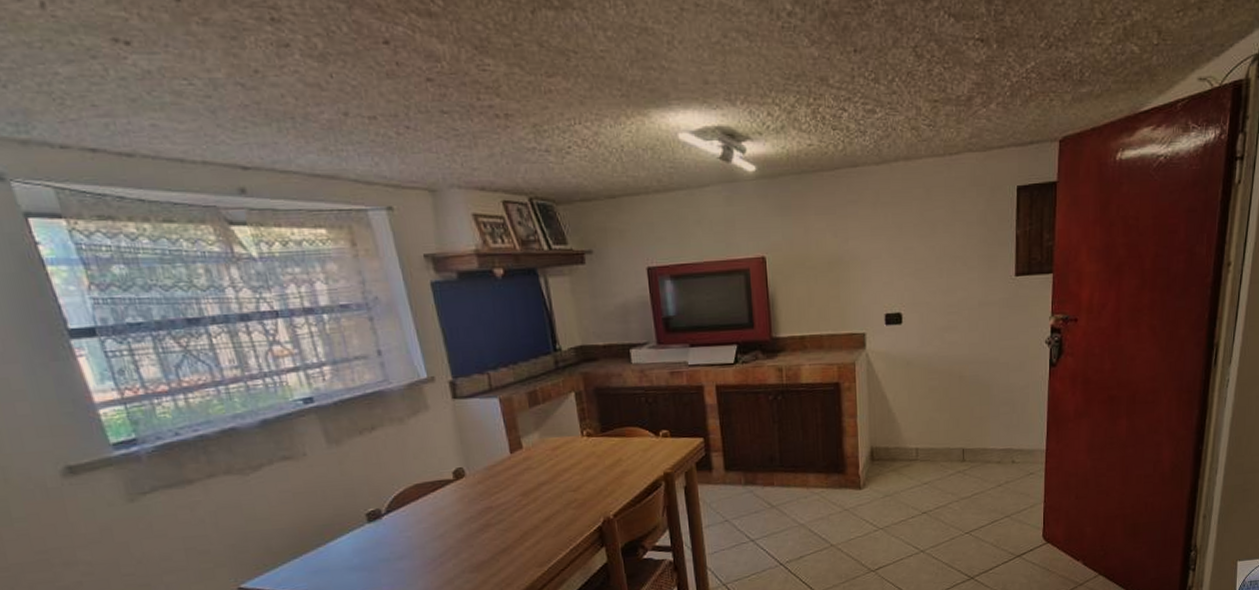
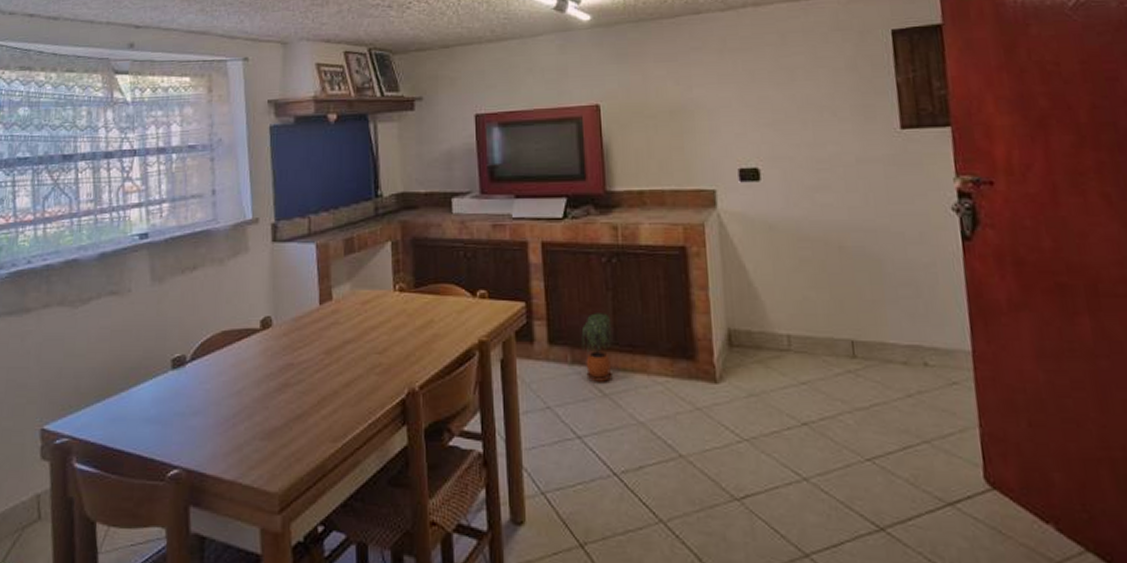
potted plant: none [752,442,779,497] -> present [581,313,613,382]

